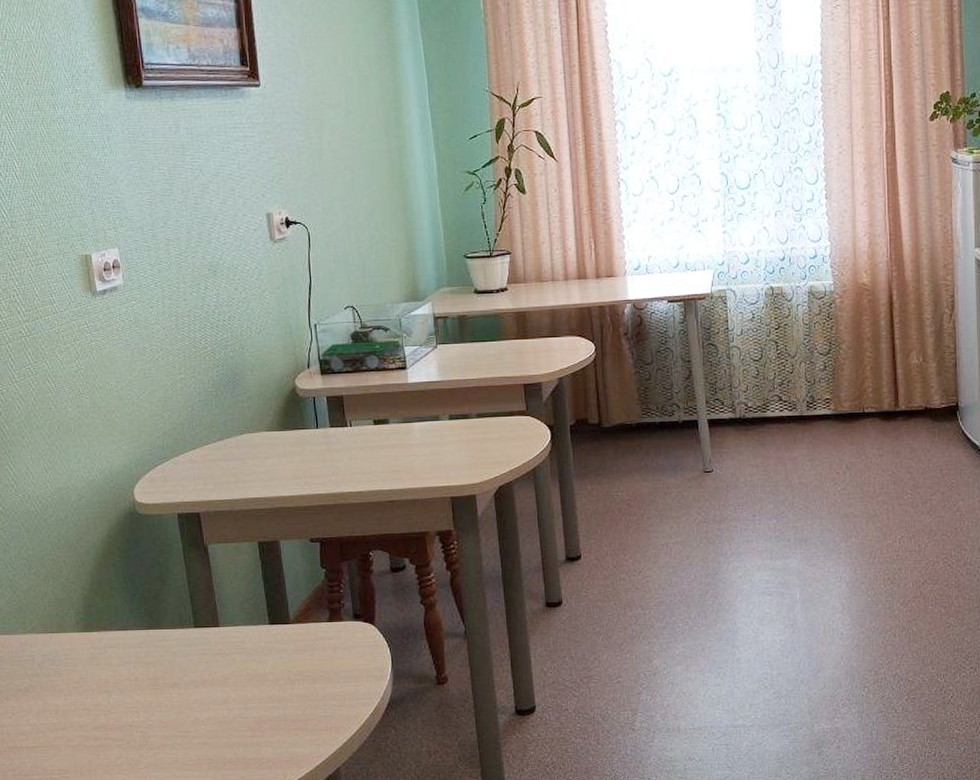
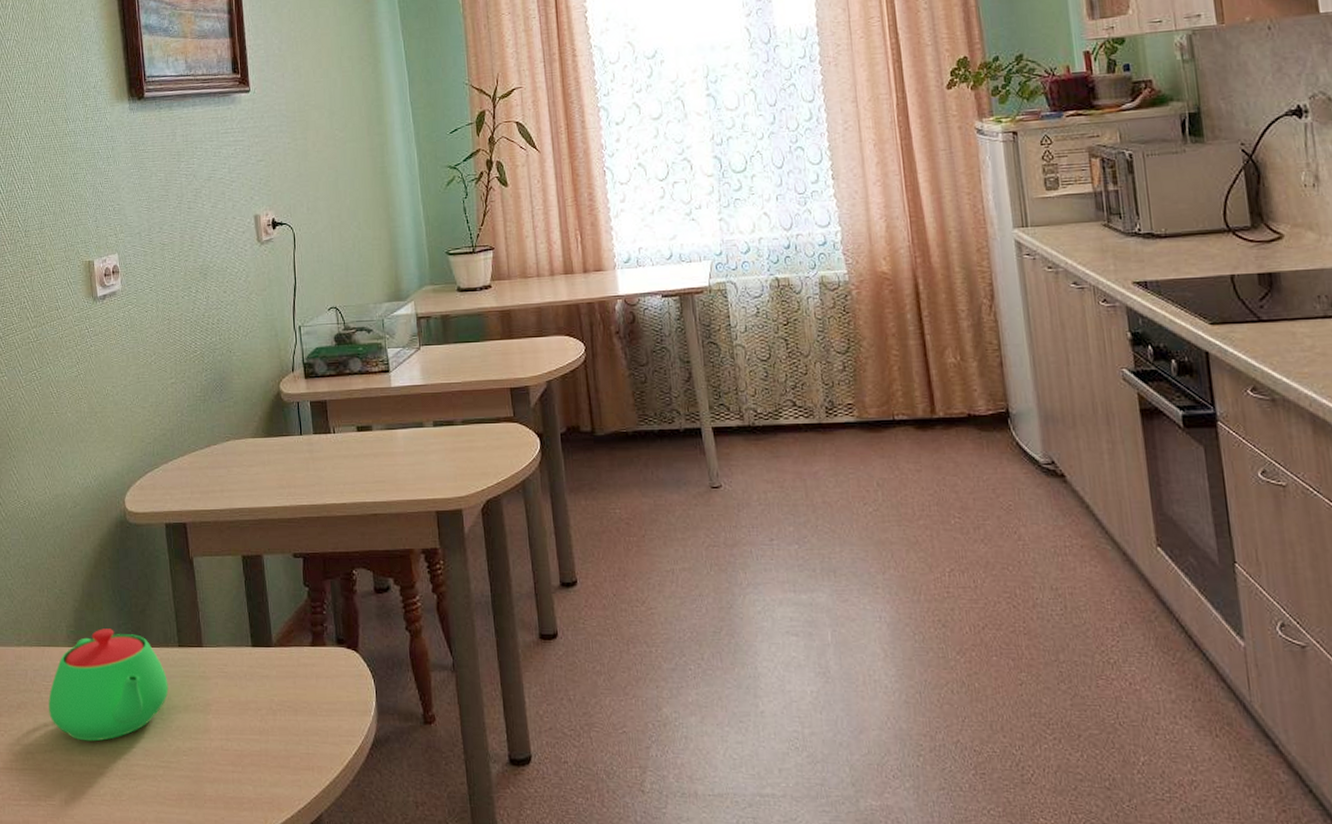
teapot: none [58,614,185,718] -> present [48,628,169,742]

